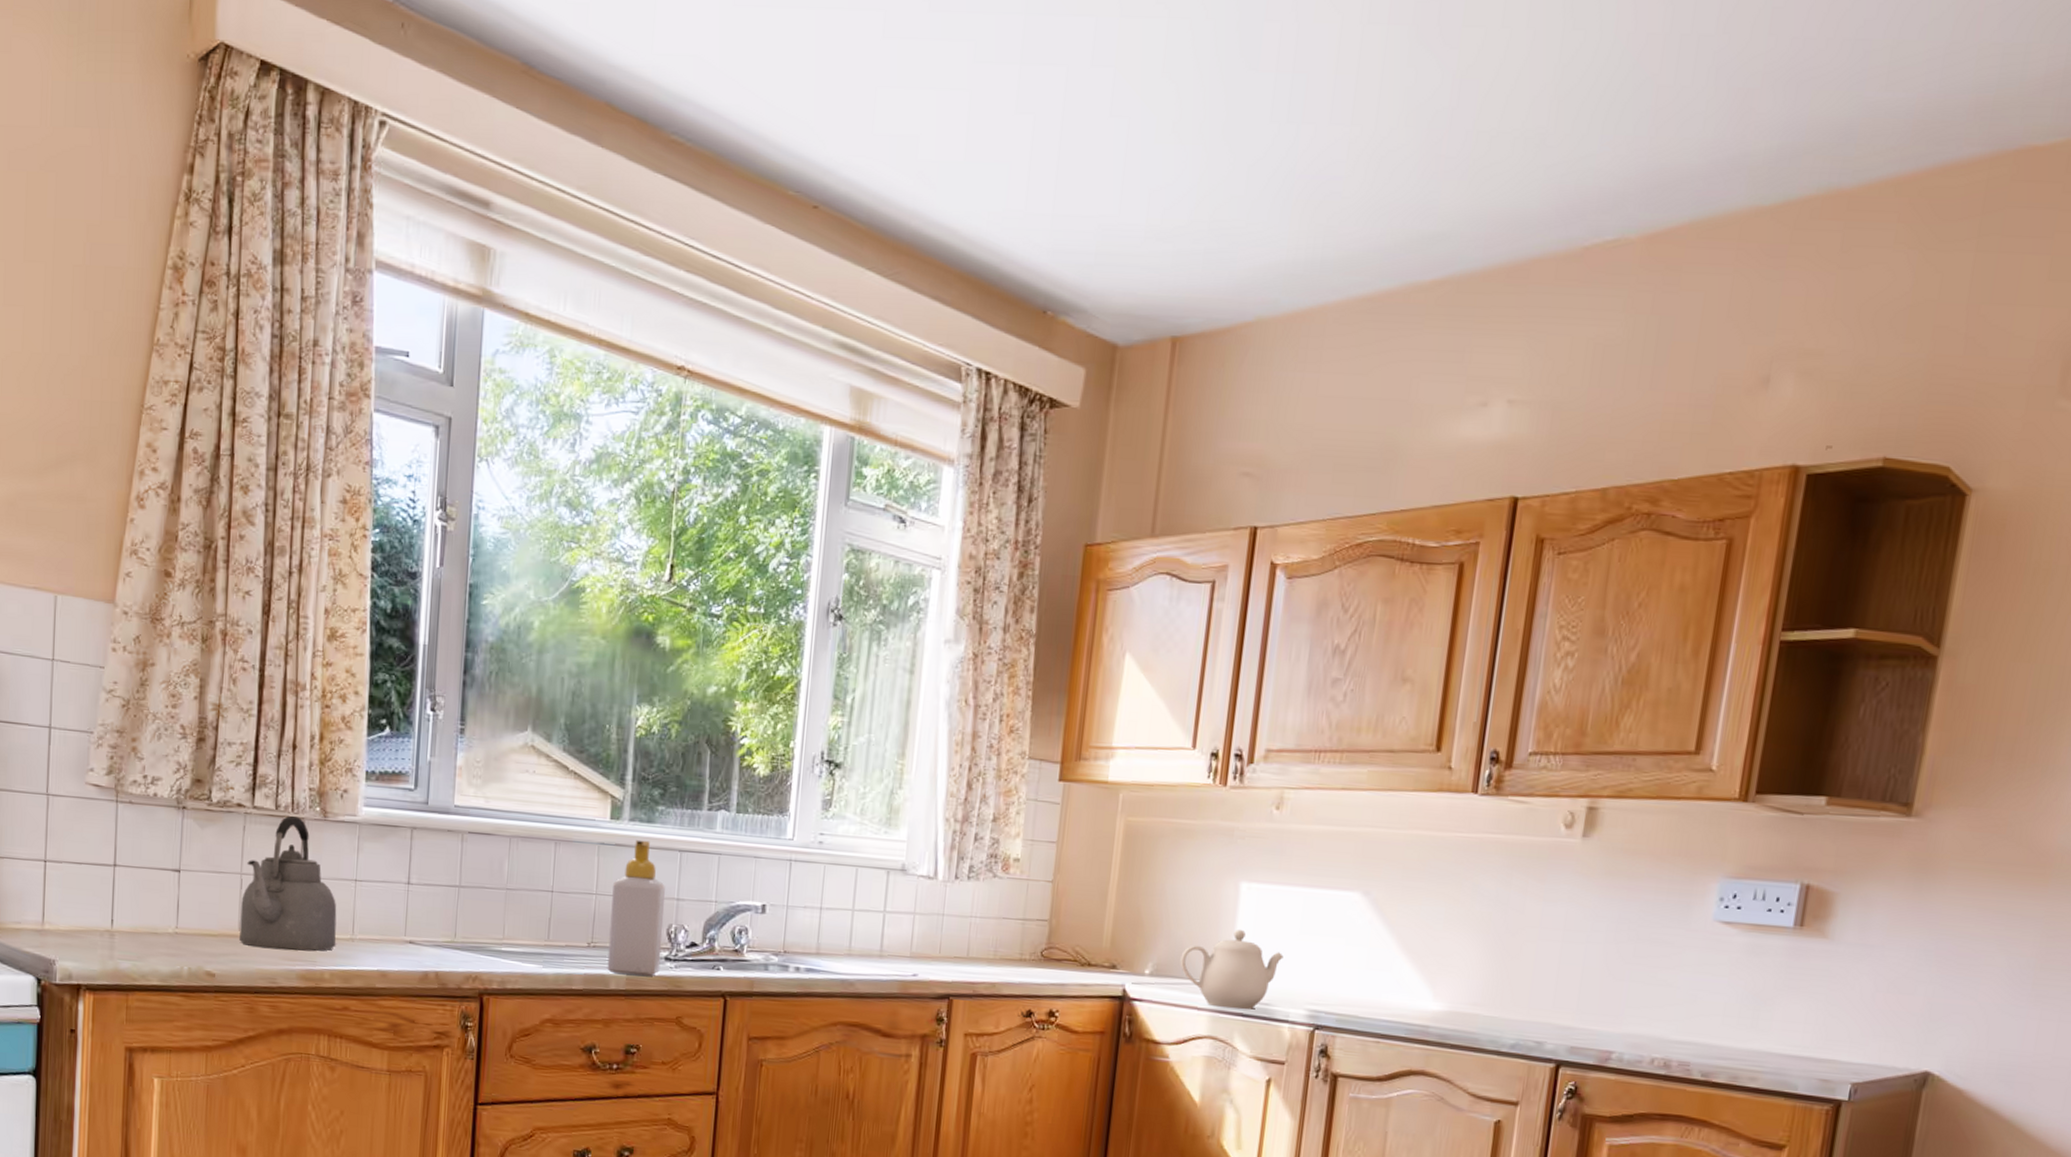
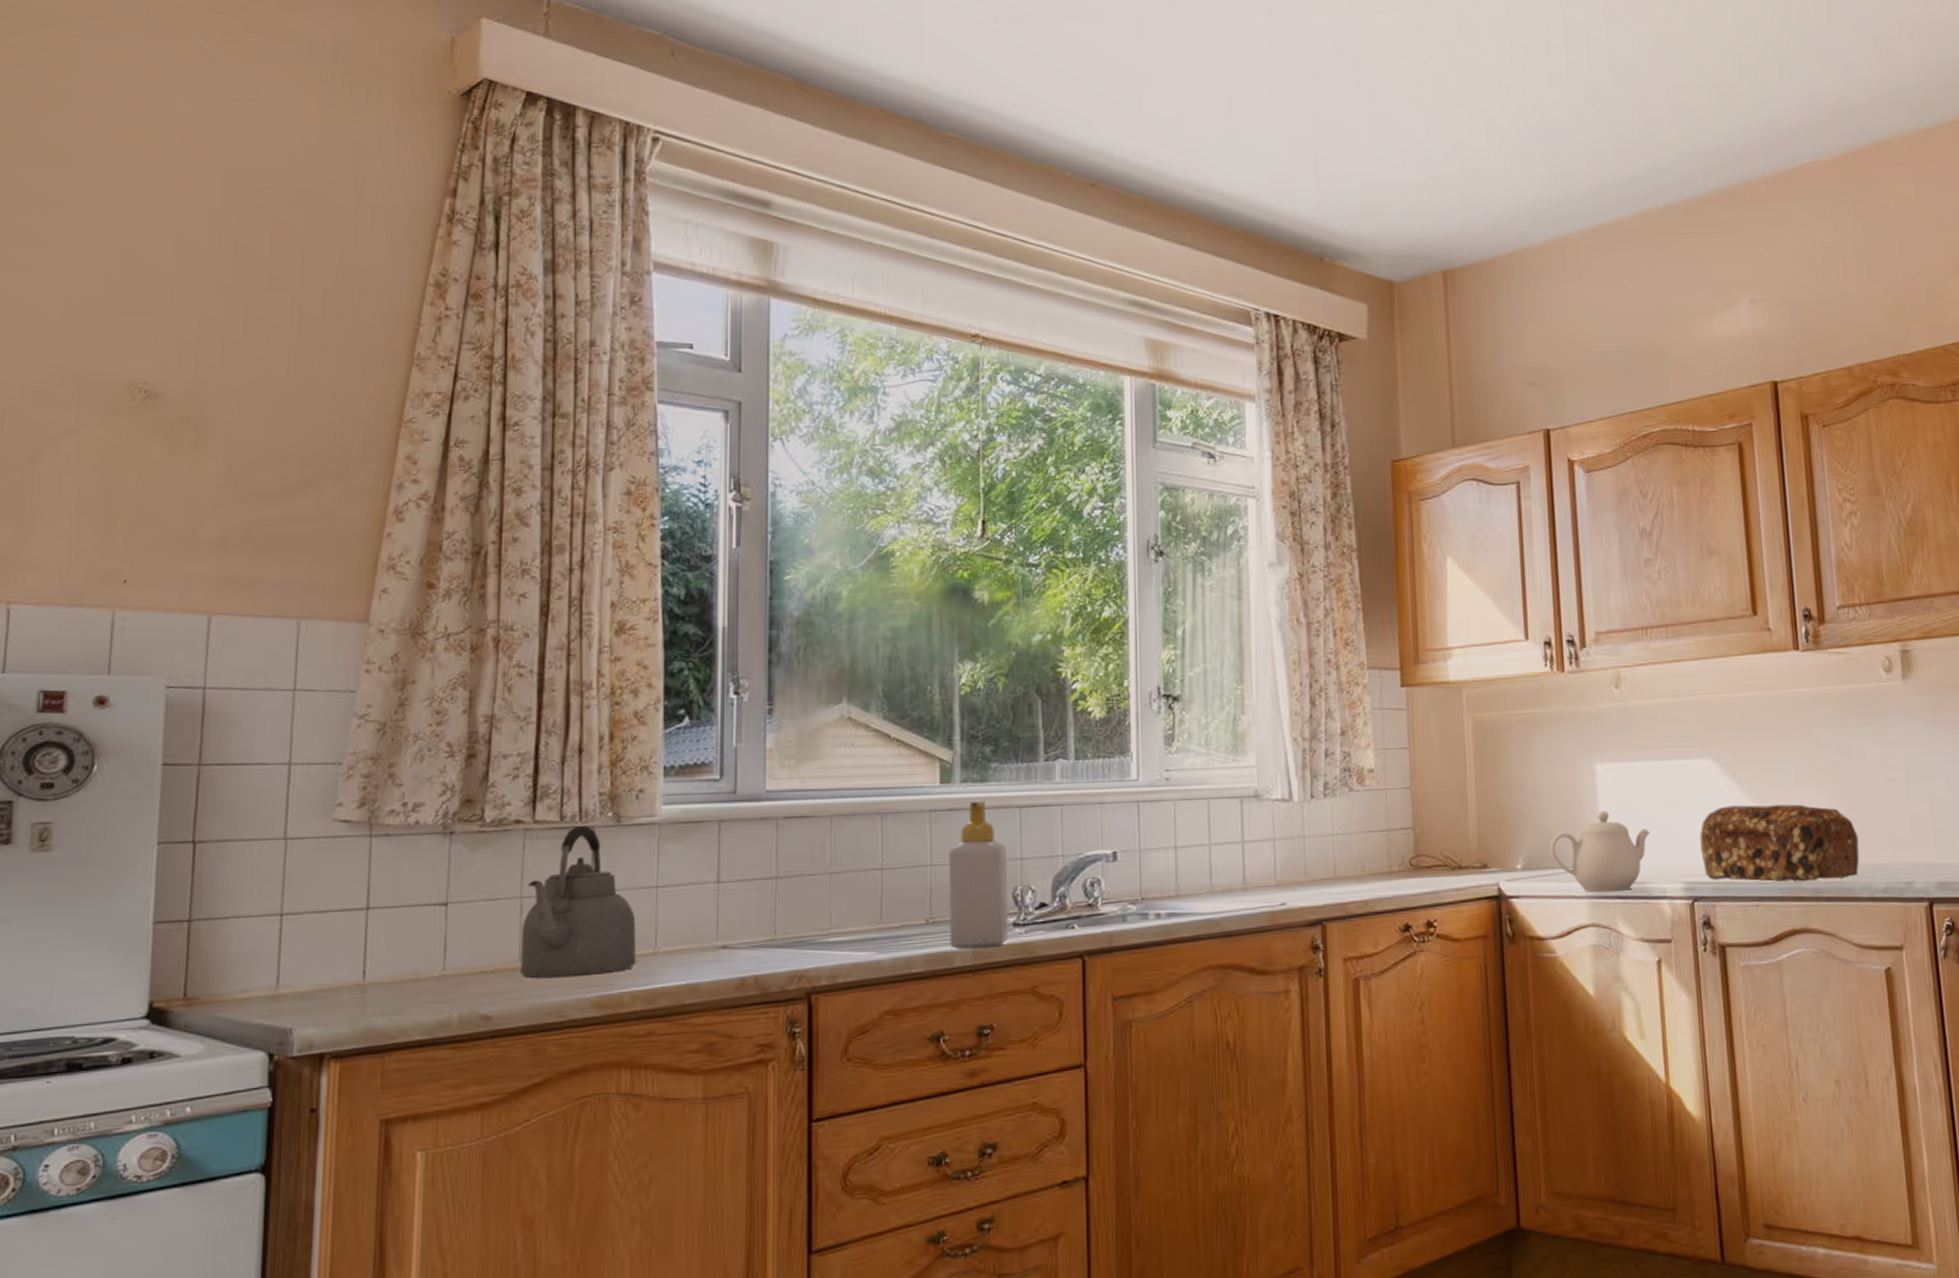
bread loaf: none [1331,941,1497,1029] -> present [1700,804,1860,882]

